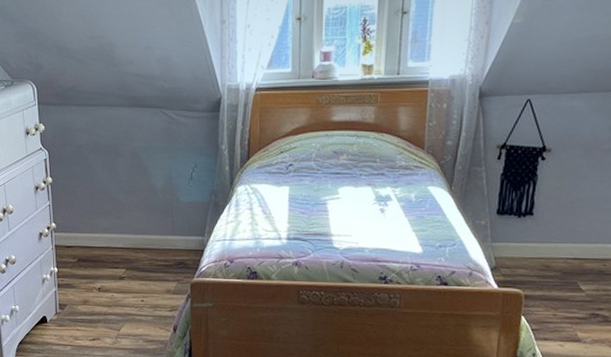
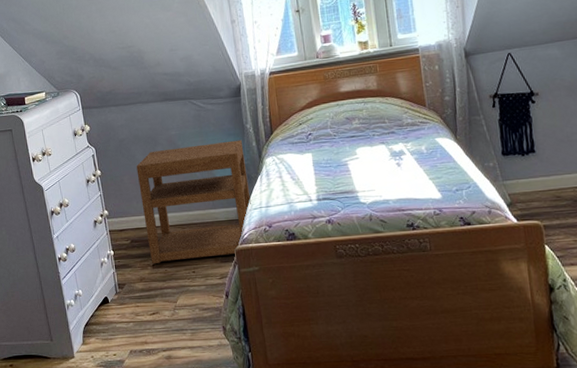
nightstand: none [92,161,215,287] -> present [136,140,251,264]

